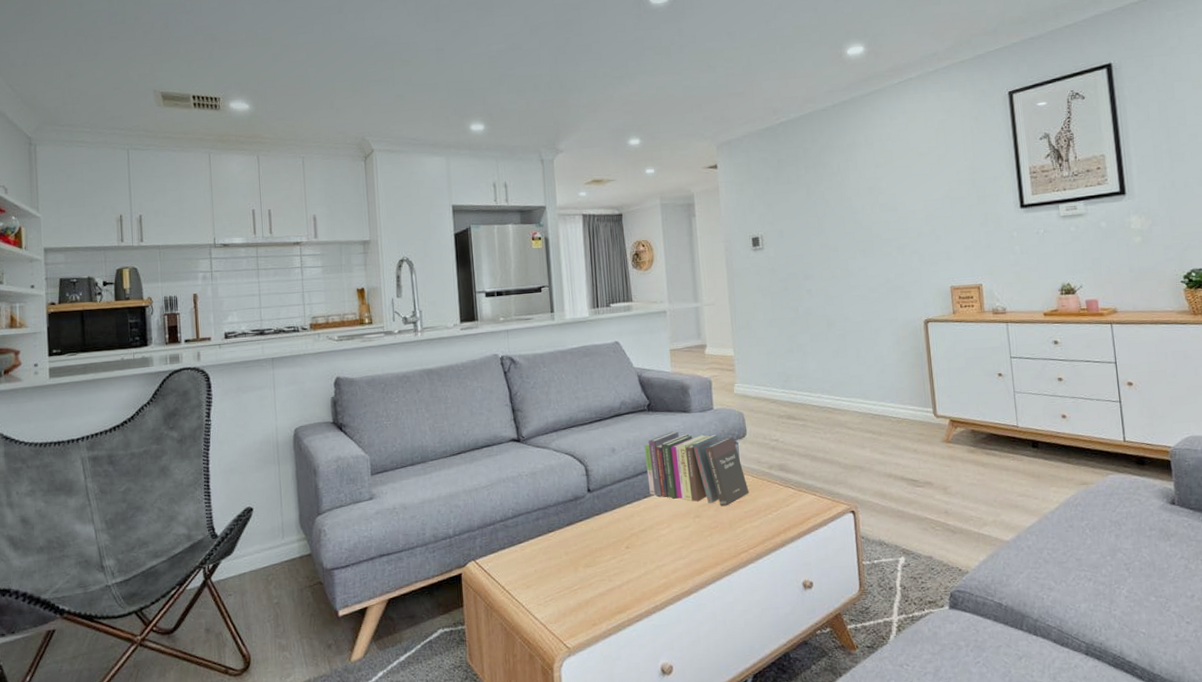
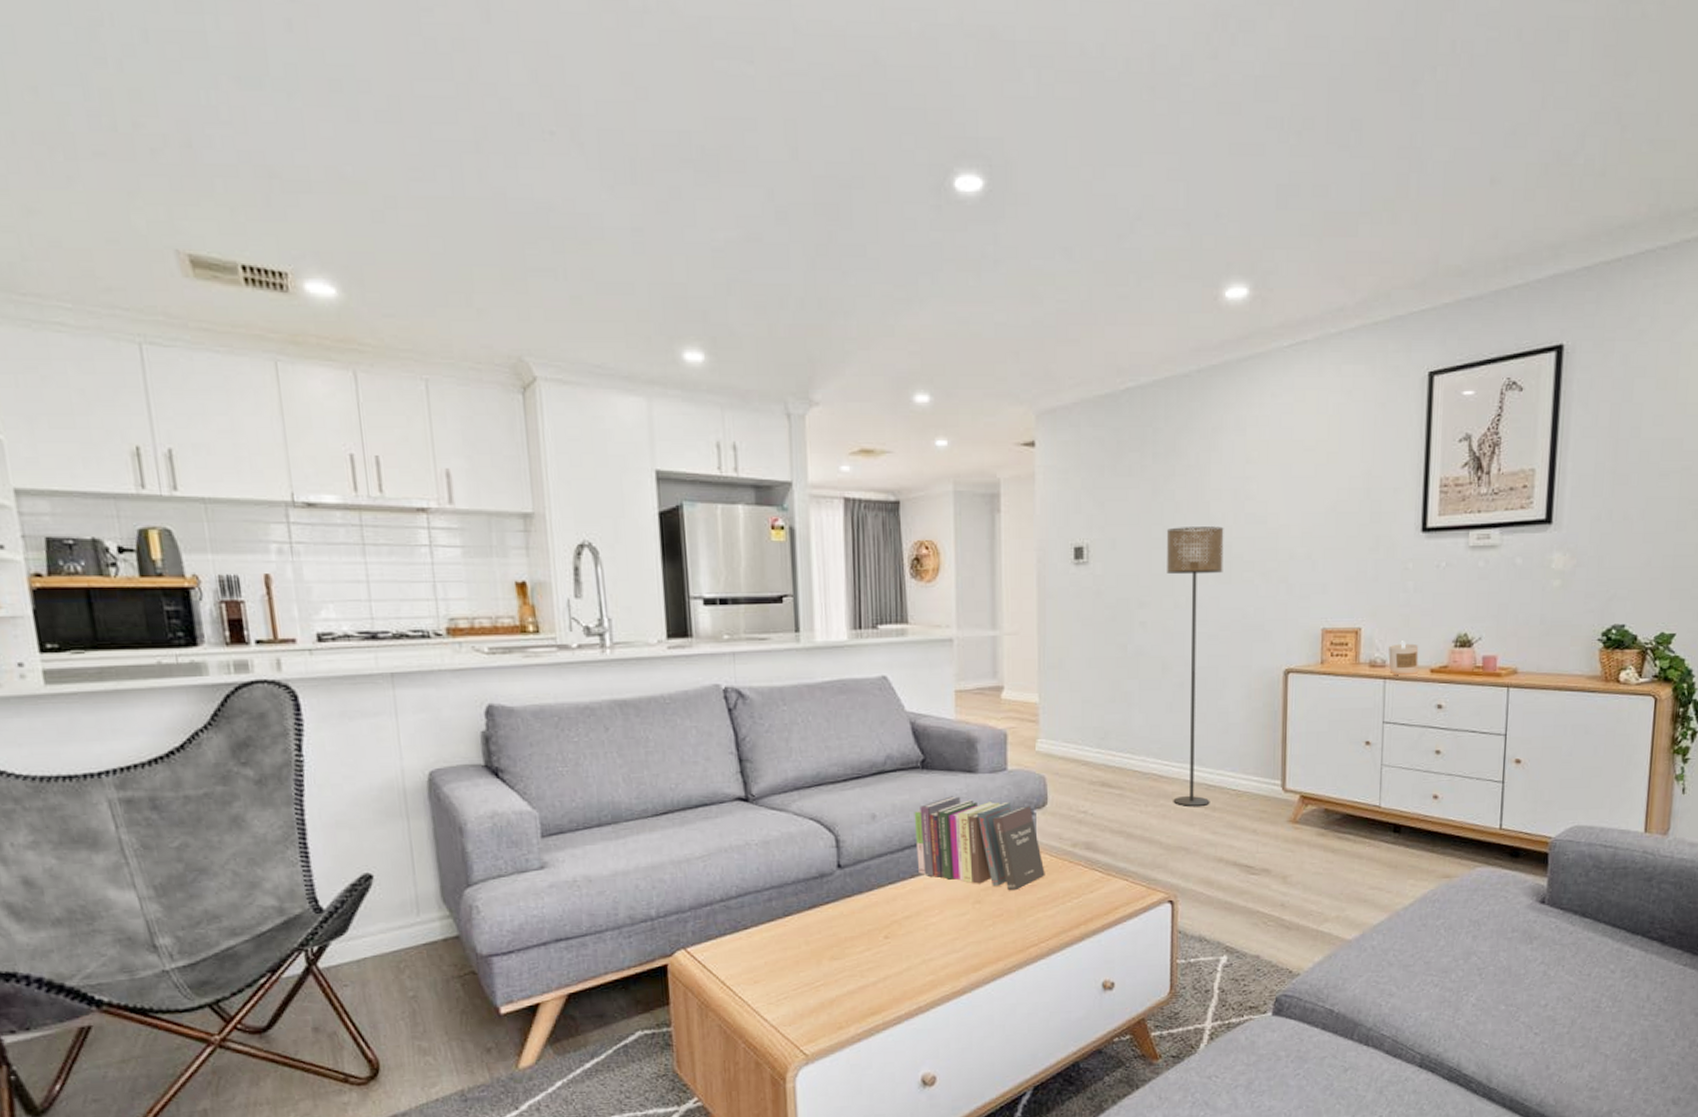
floor lamp: none [820,215,876,433] -> present [1166,526,1224,807]
candle: none [1007,292,1034,320] -> present [1388,641,1419,676]

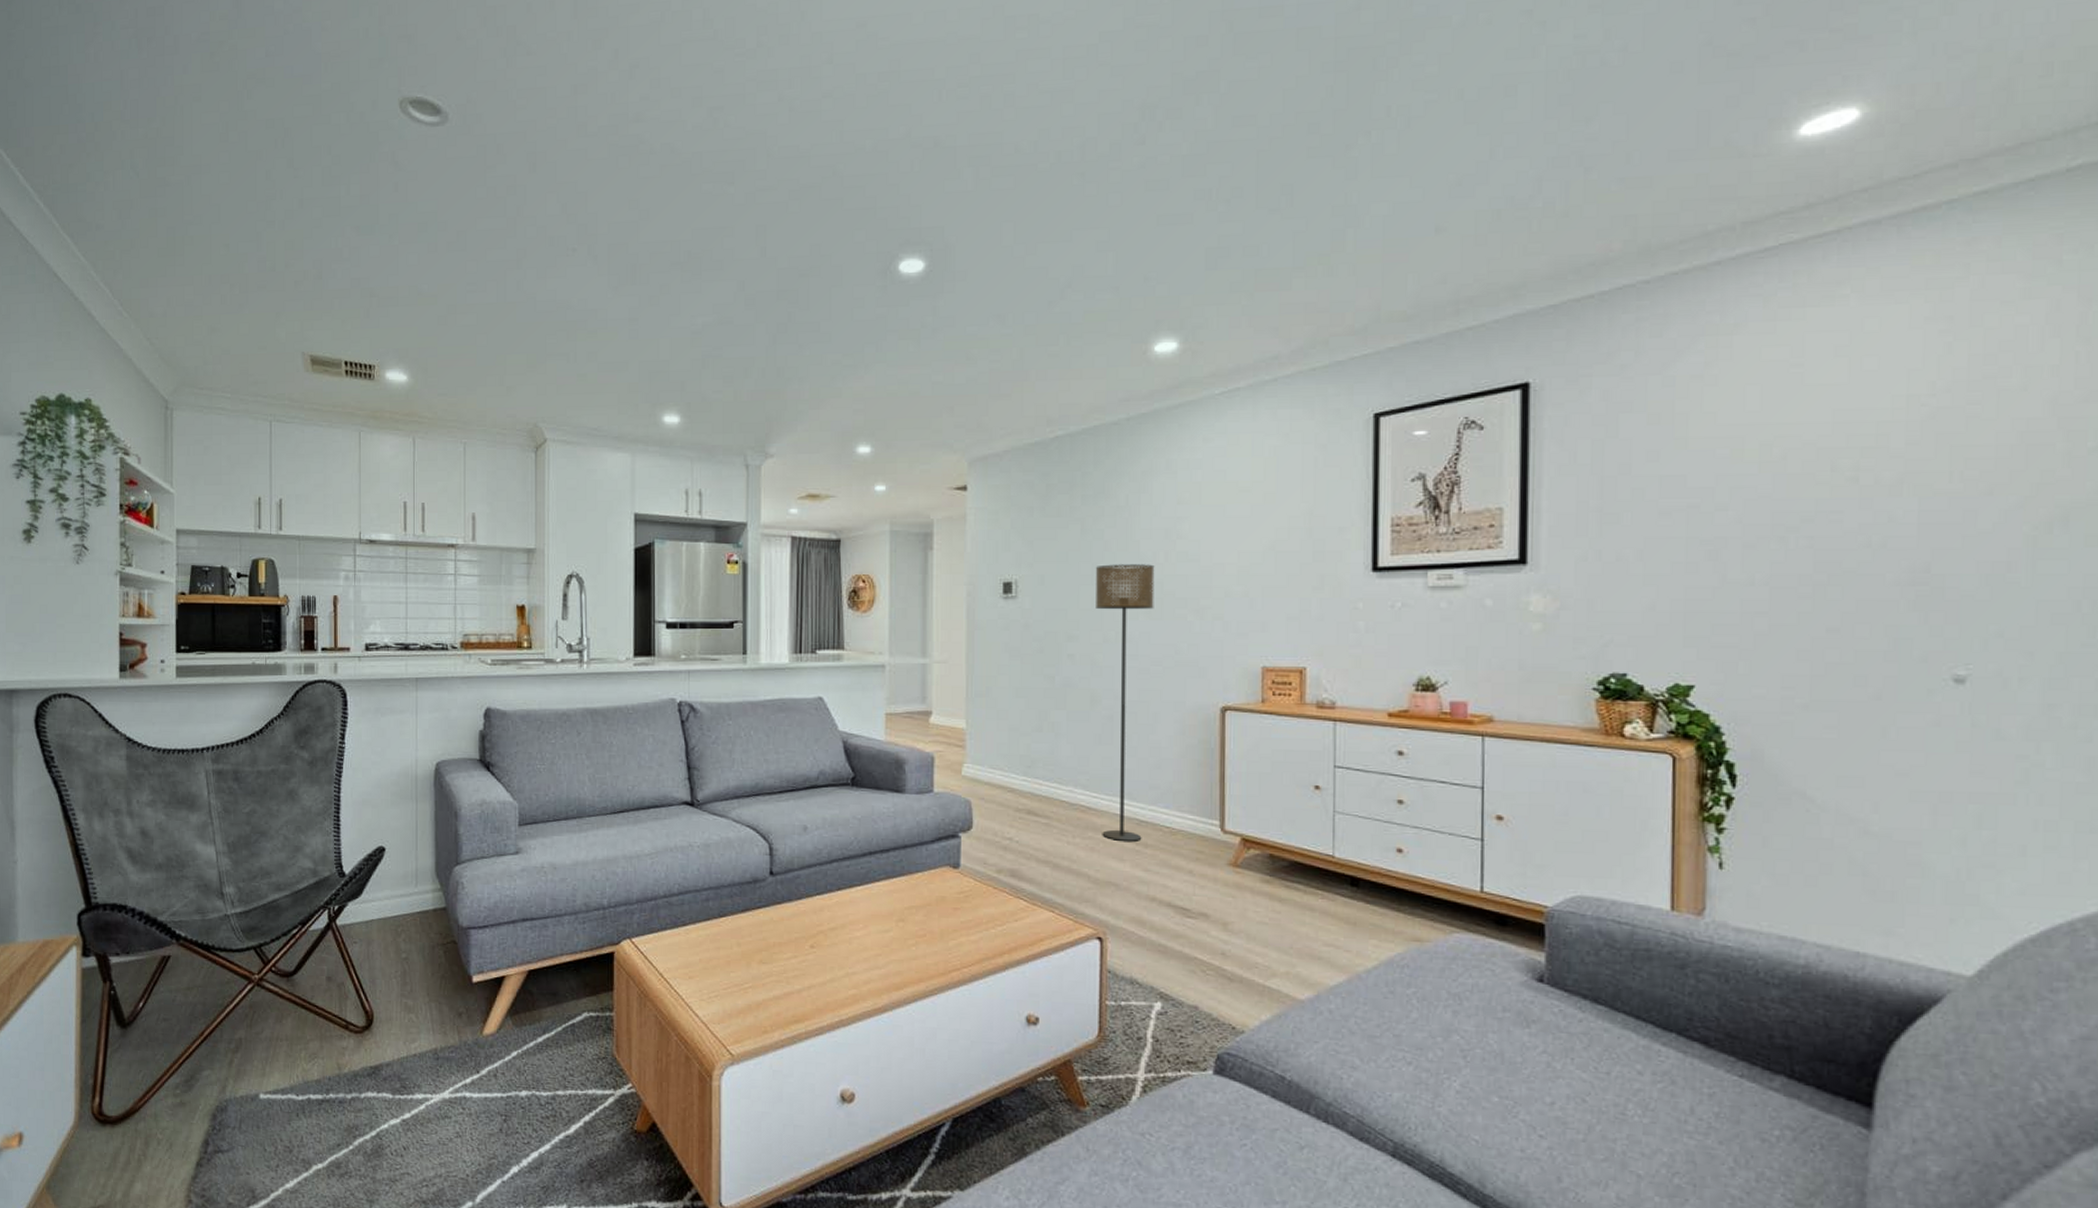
books: present [914,796,1045,891] -> none [843,814,969,912]
candle: present [1388,641,1419,676] -> none [1338,682,1374,719]

